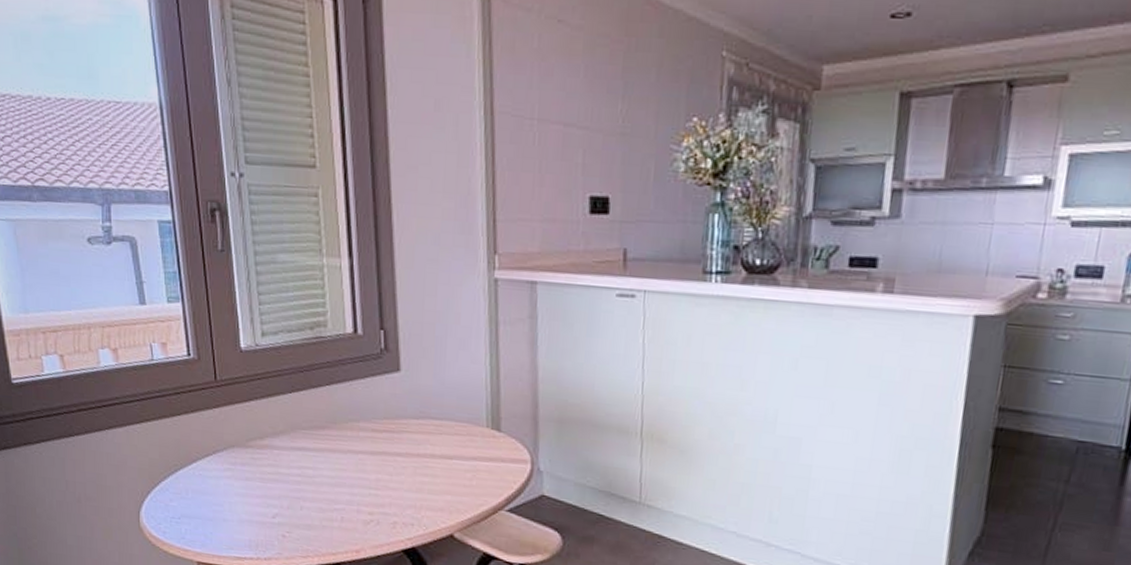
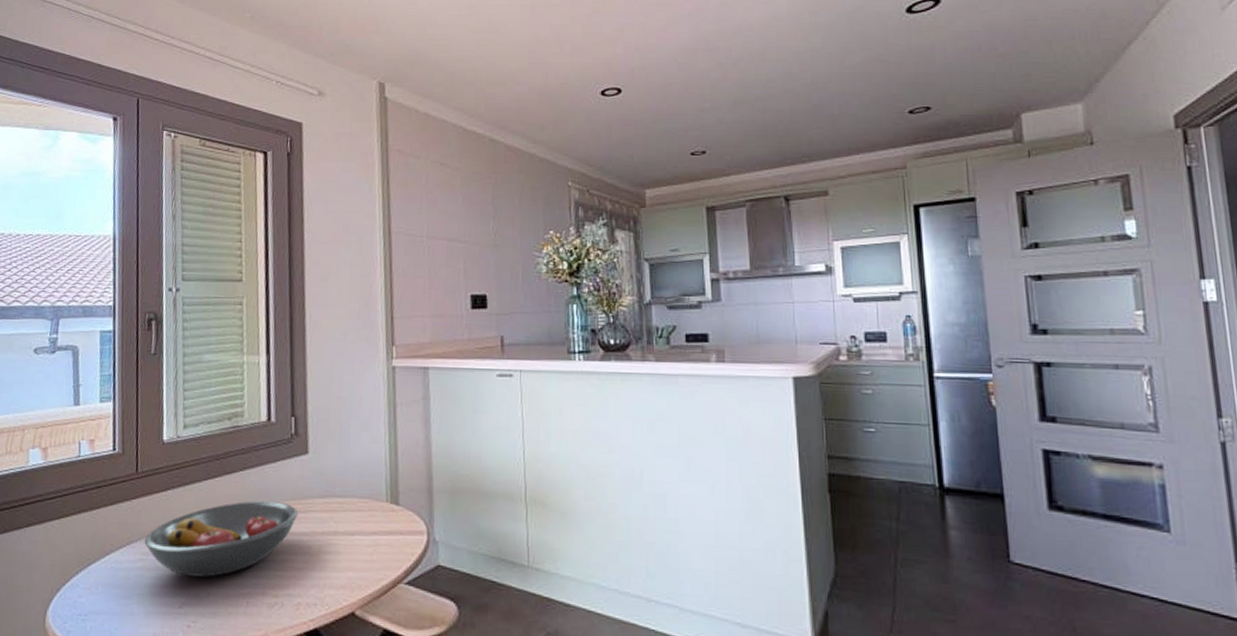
fruit bowl: none [230,417,392,491] -> present [144,501,299,577]

